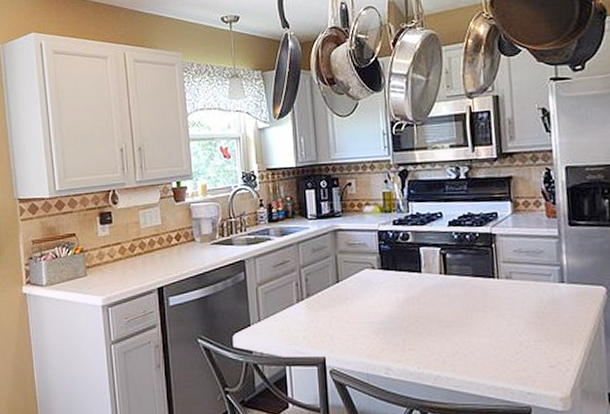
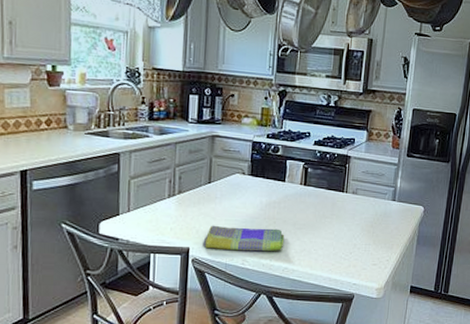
dish towel: none [339,329,431,358] -> present [203,225,285,252]

